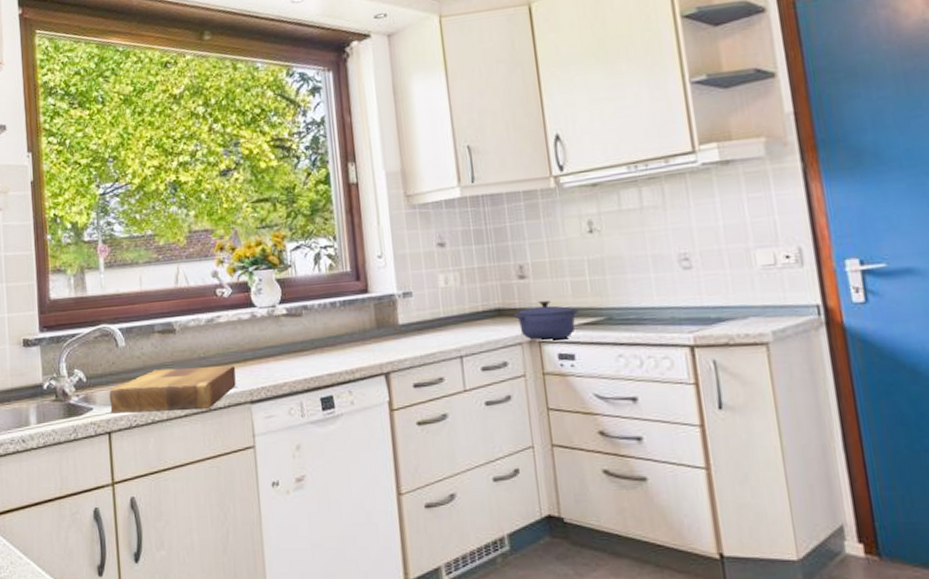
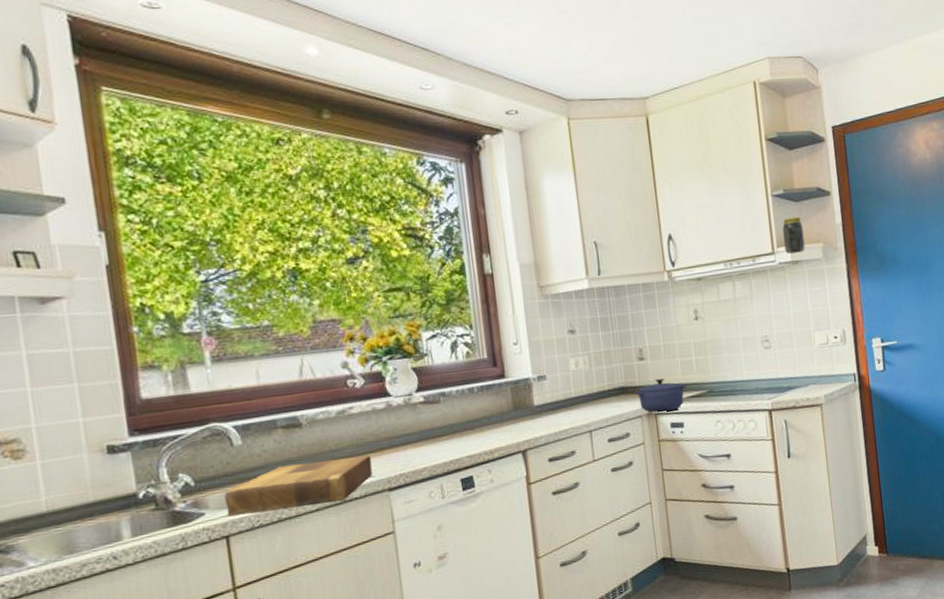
jar: none [706,105,739,152] -> present [782,216,805,254]

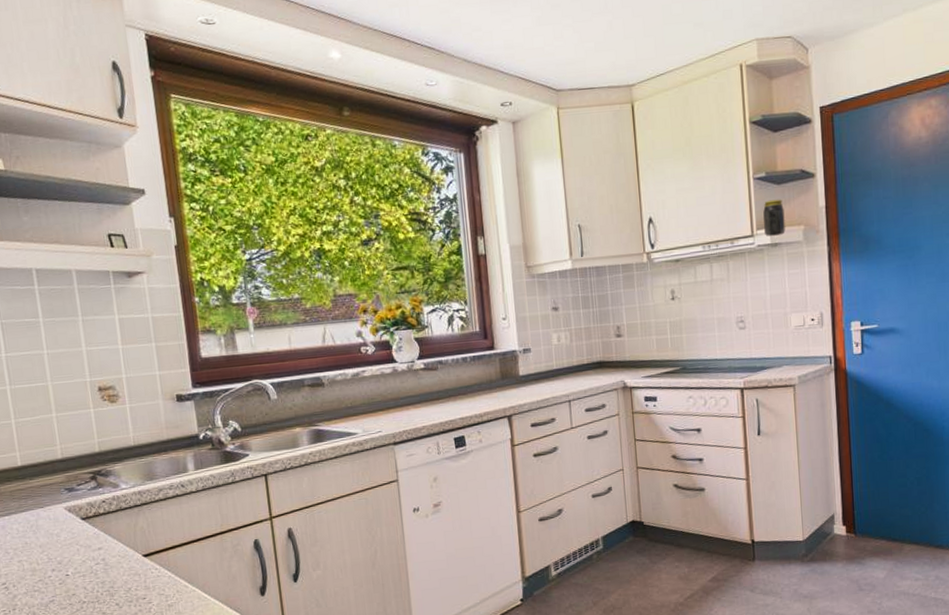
cutting board: present [224,455,373,517] -> none [263,413,381,459]
cooking pot: present [634,378,686,413] -> none [611,354,661,387]

